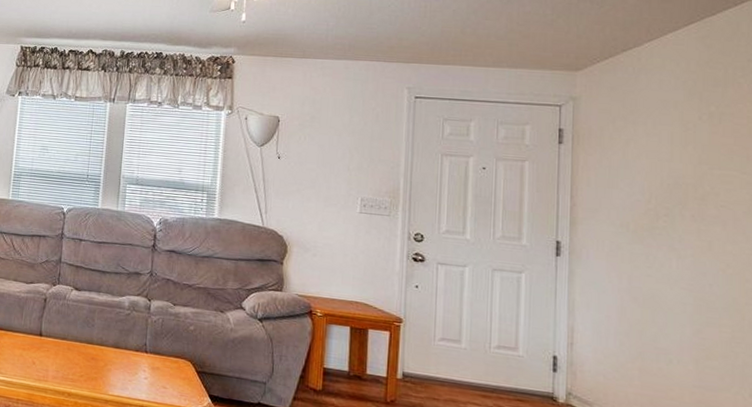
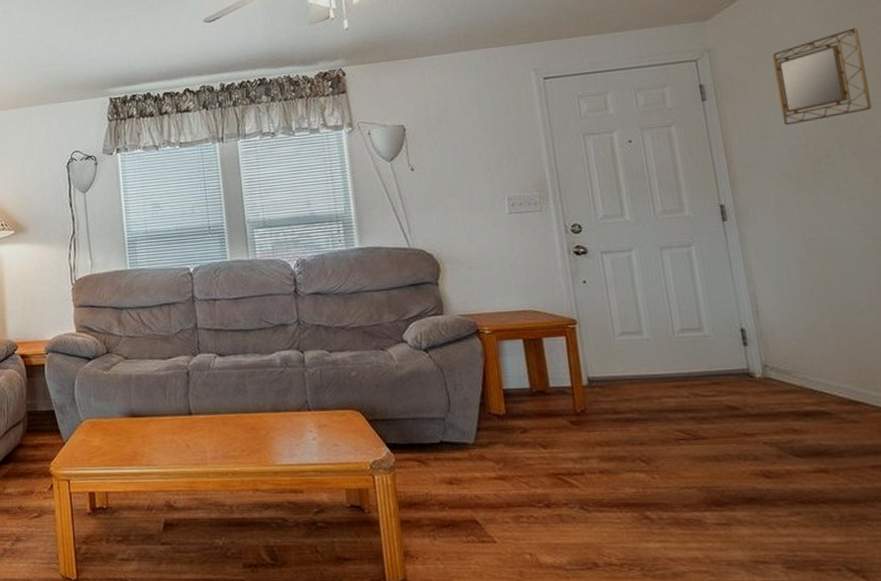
home mirror: none [631,102,720,181] -> present [773,27,872,126]

